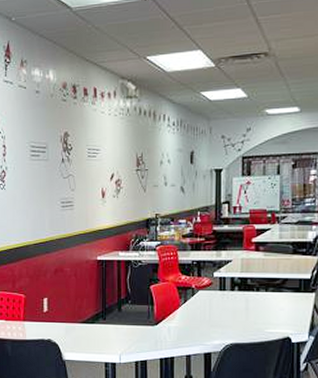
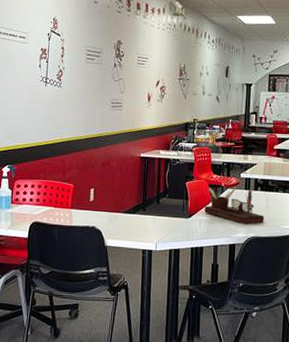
desk organizer: none [173,287,244,331] -> present [204,186,265,225]

